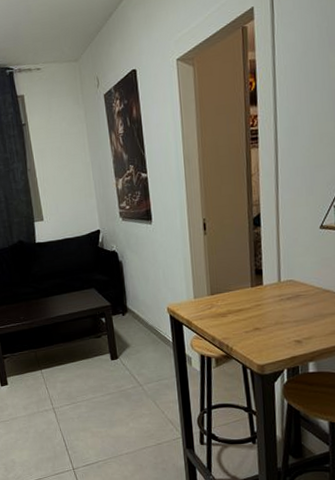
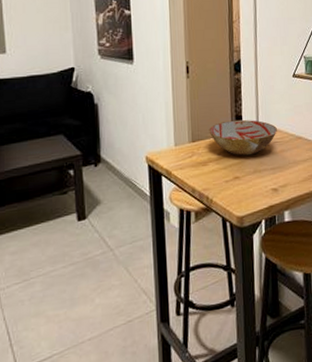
bowl: none [227,273,301,309] -> present [209,119,277,156]

